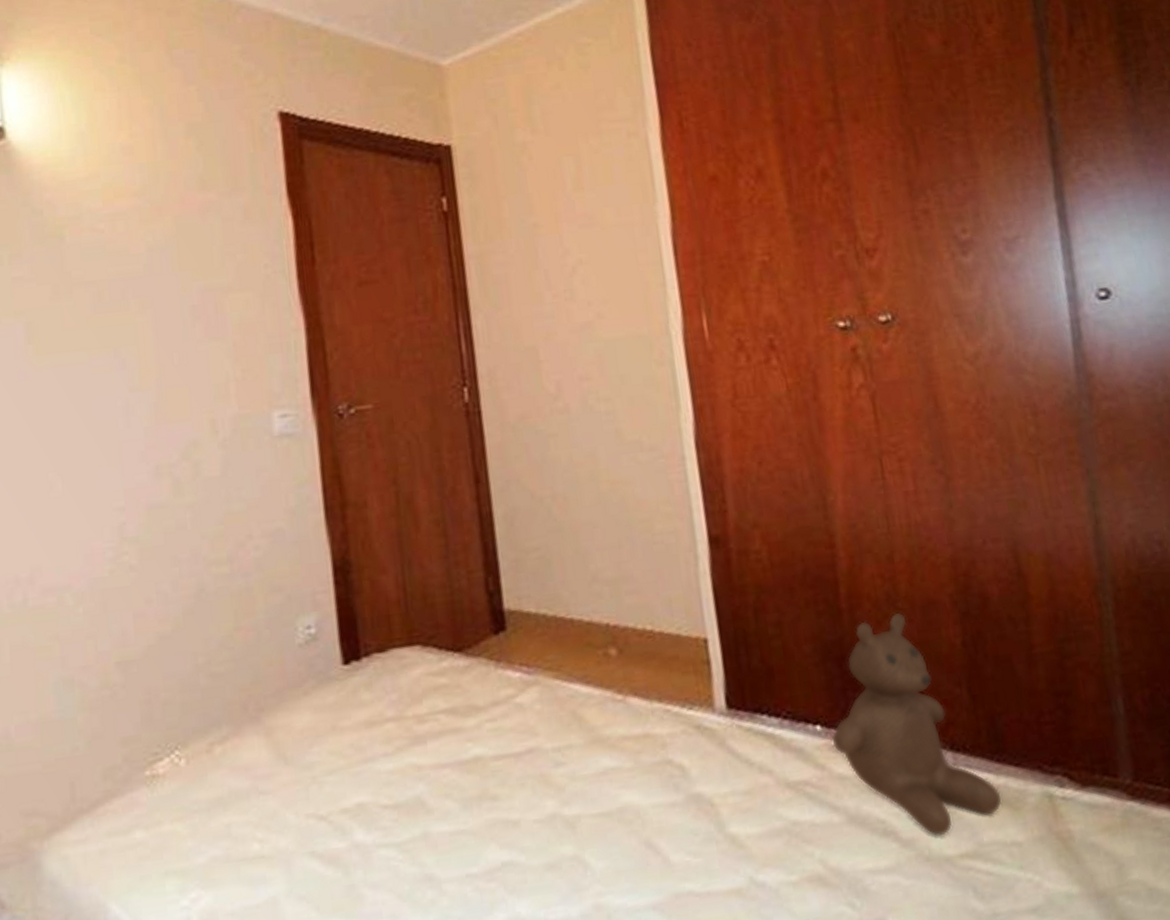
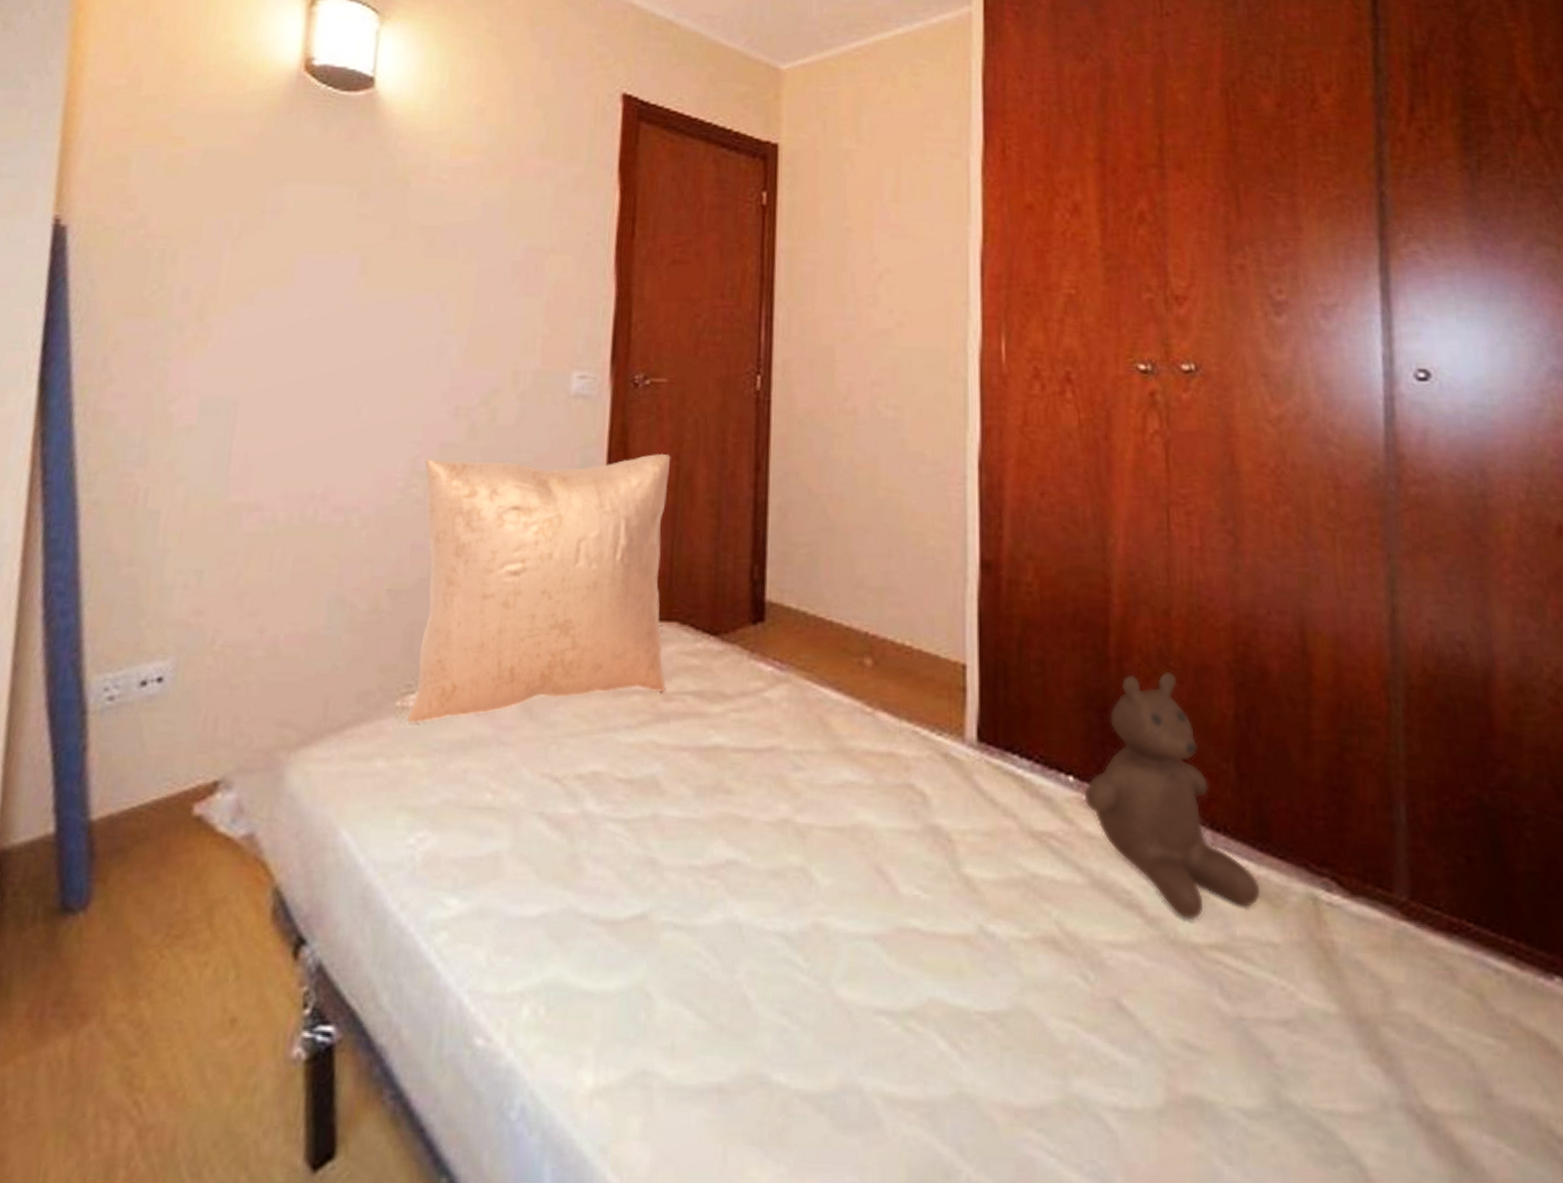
pillow: none [132,480,418,789] -> present [406,453,671,722]

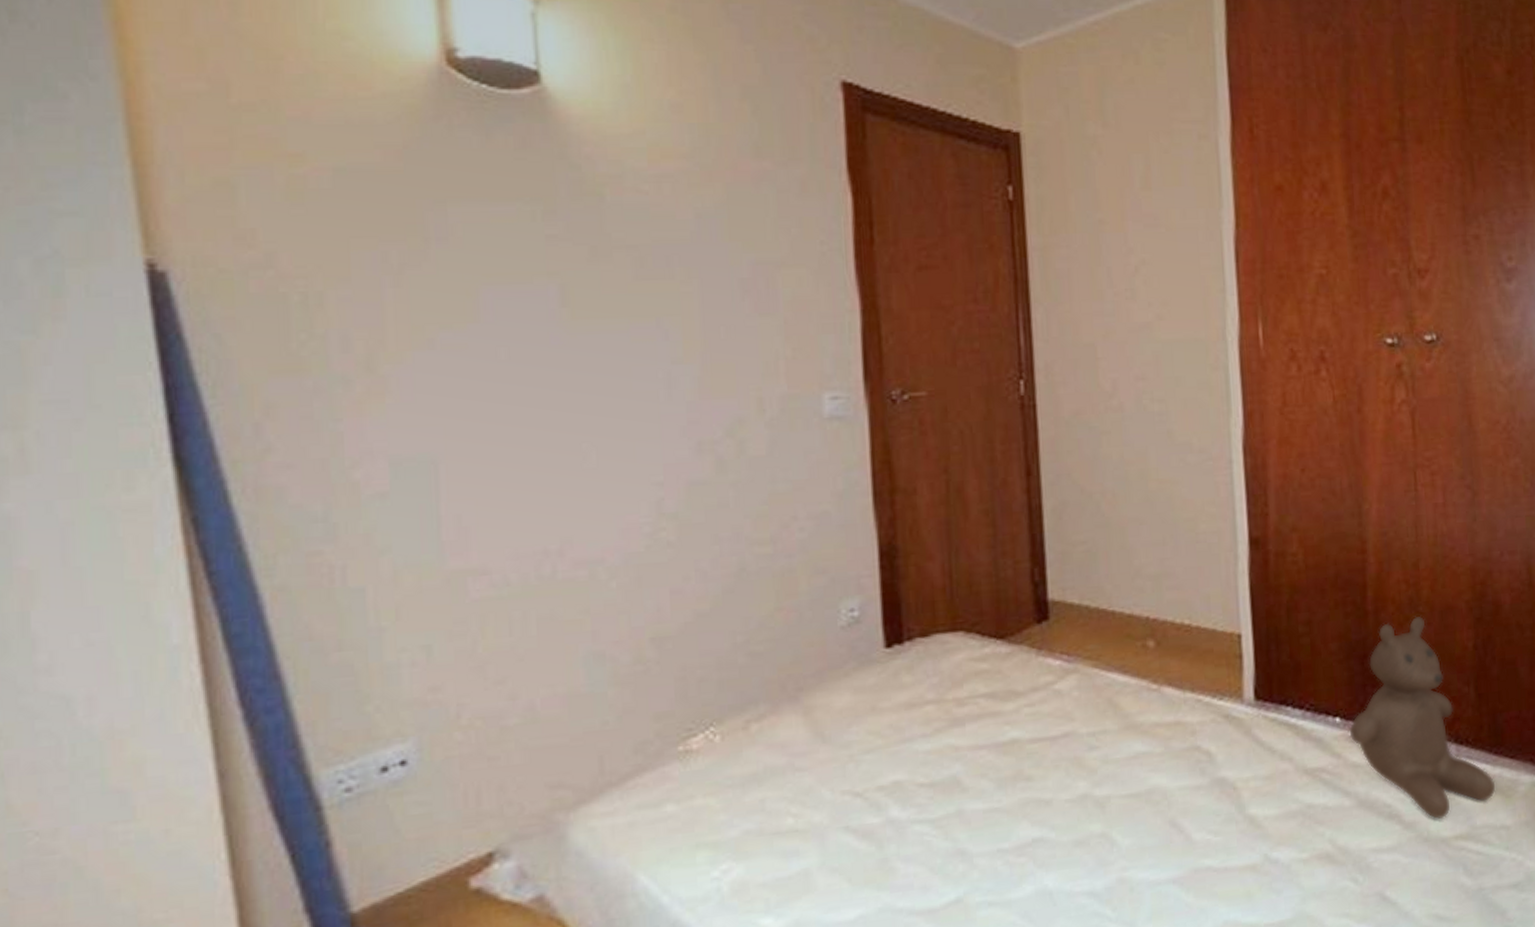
pillow: present [406,453,671,722] -> none [671,468,958,764]

